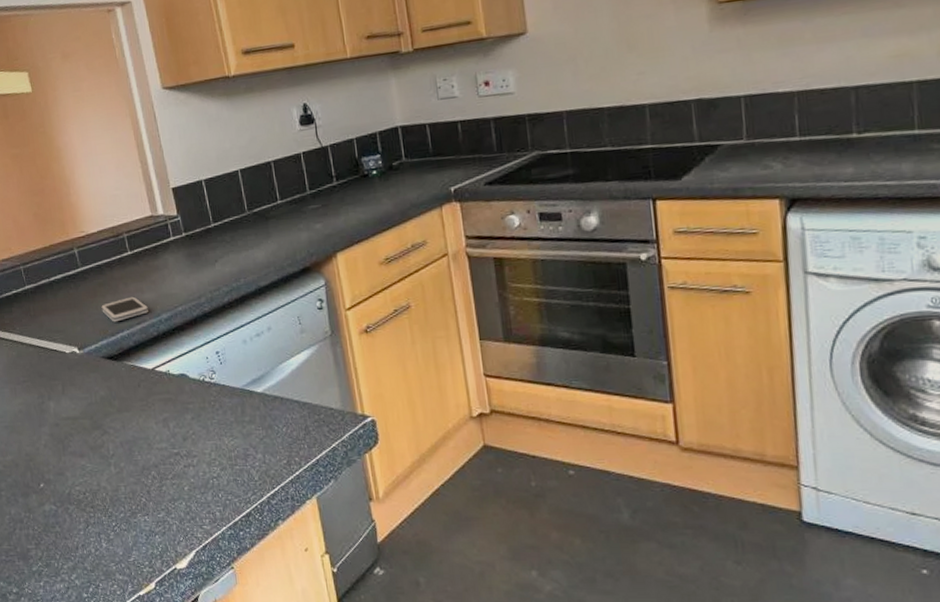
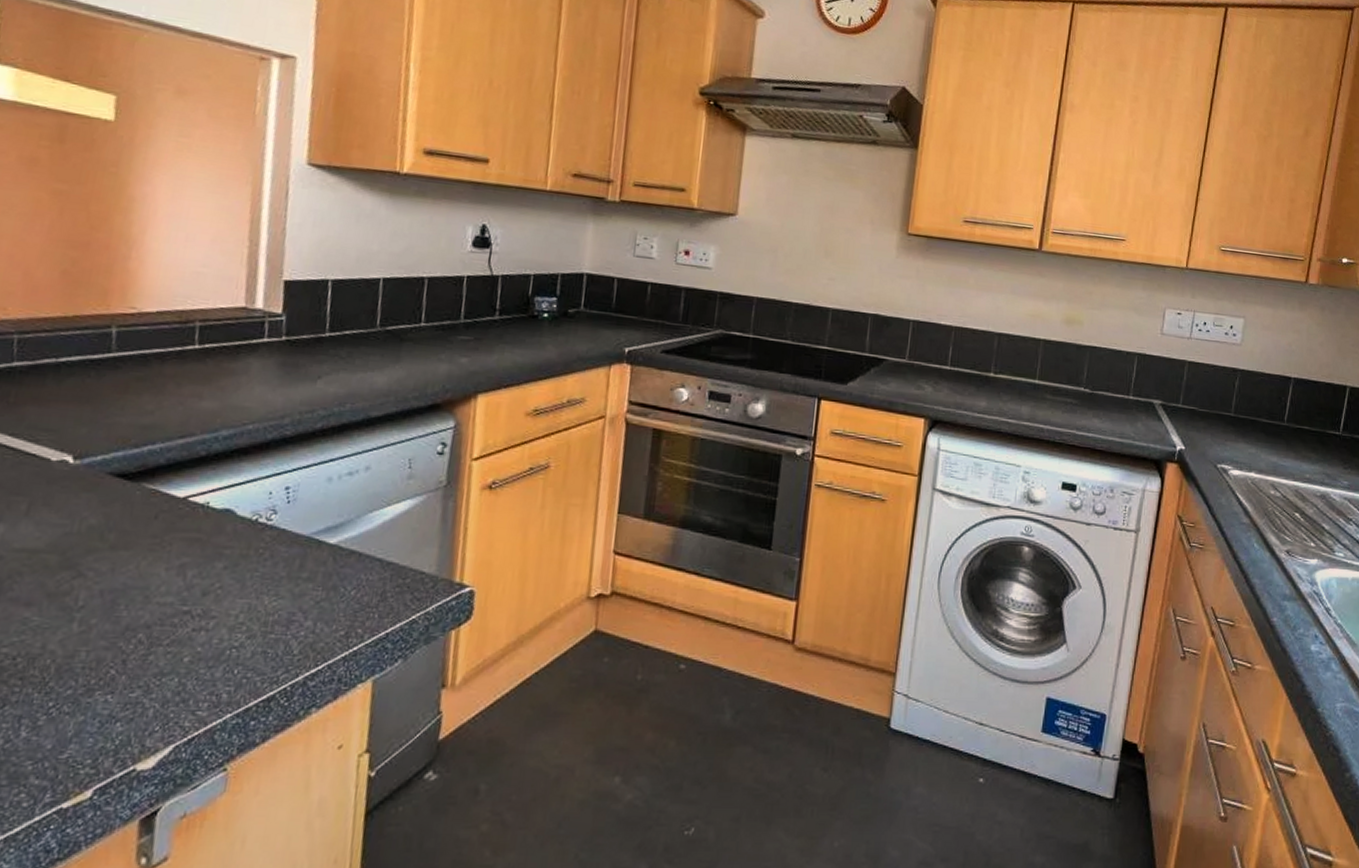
smartphone: present [101,296,148,322] -> none [129,401,203,431]

